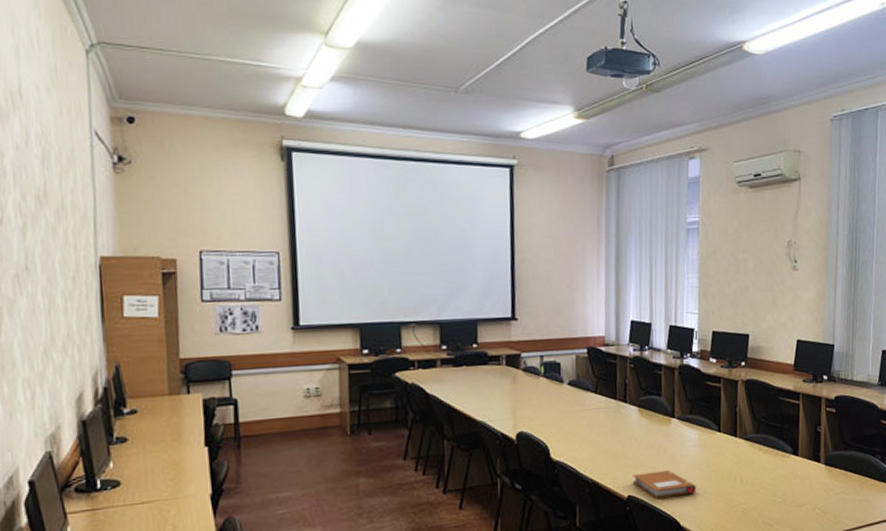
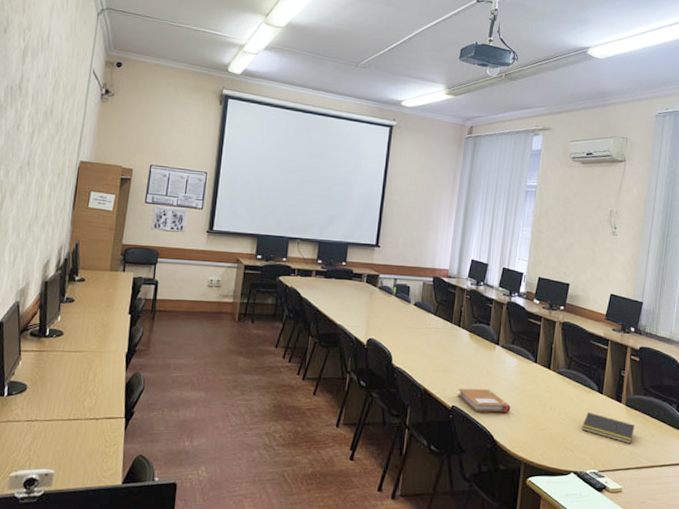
notepad: none [778,478,837,507] -> present [581,411,635,445]

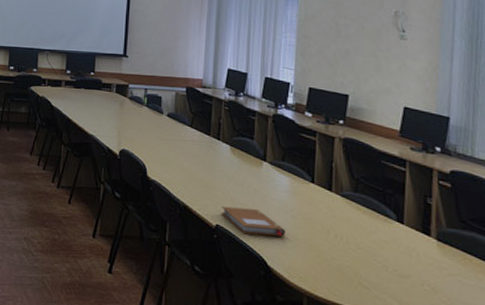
notepad: present [581,411,635,445] -> none [378,243,452,288]

